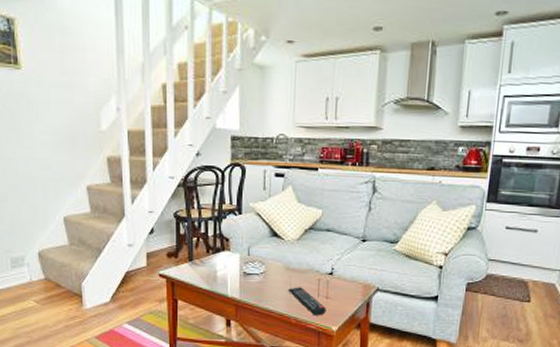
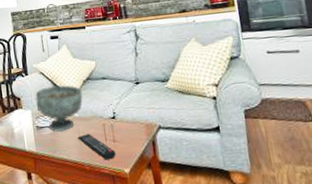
decorative bowl: none [247,231,302,281] -> present [35,85,83,132]

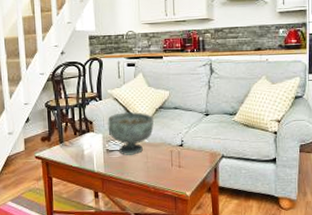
remote control: present [78,134,116,160] -> none [146,159,180,183]

